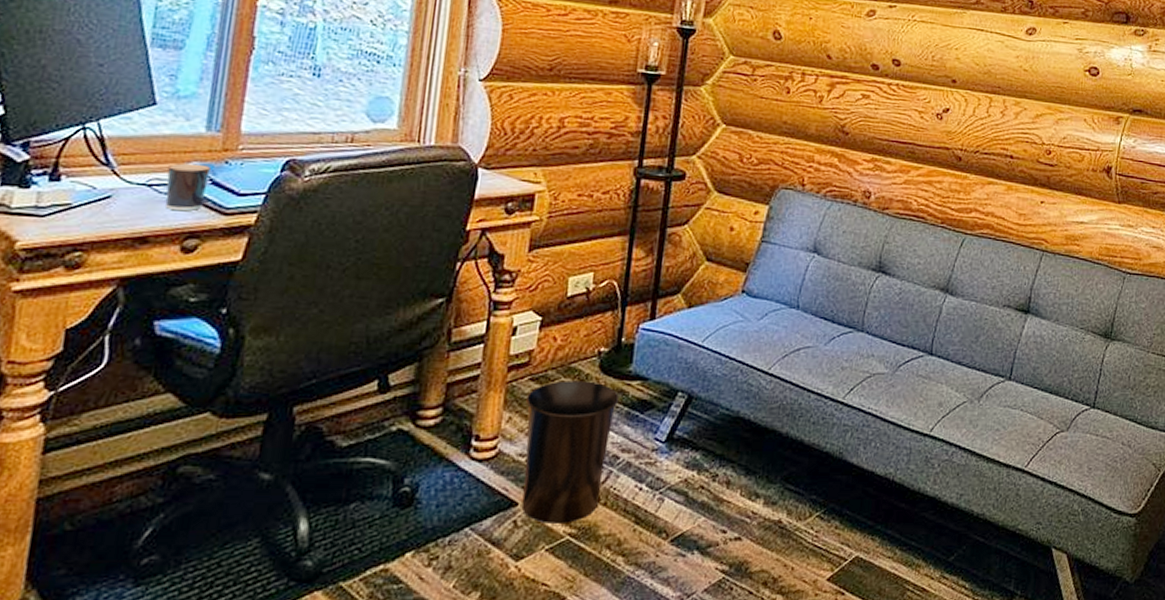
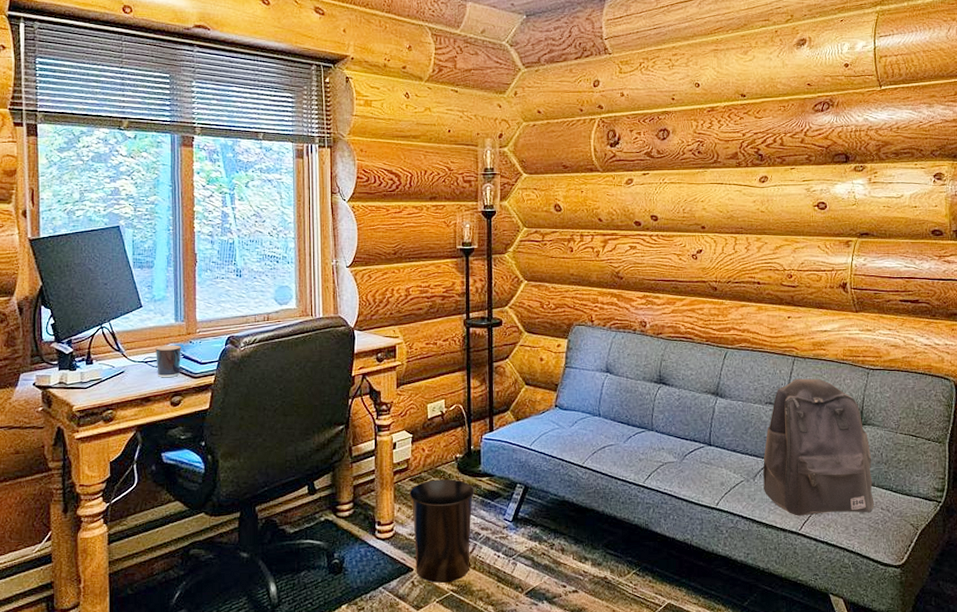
backpack: none [989,278,1118,449] -> present [763,378,874,516]

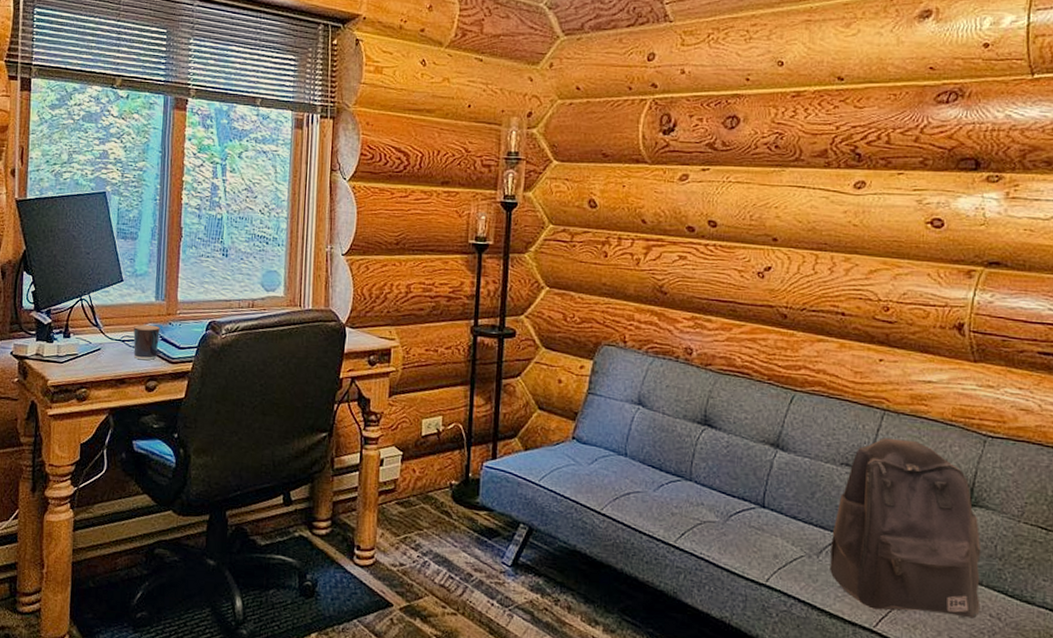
waste bin: present [409,479,475,583] -> none [394,506,470,626]

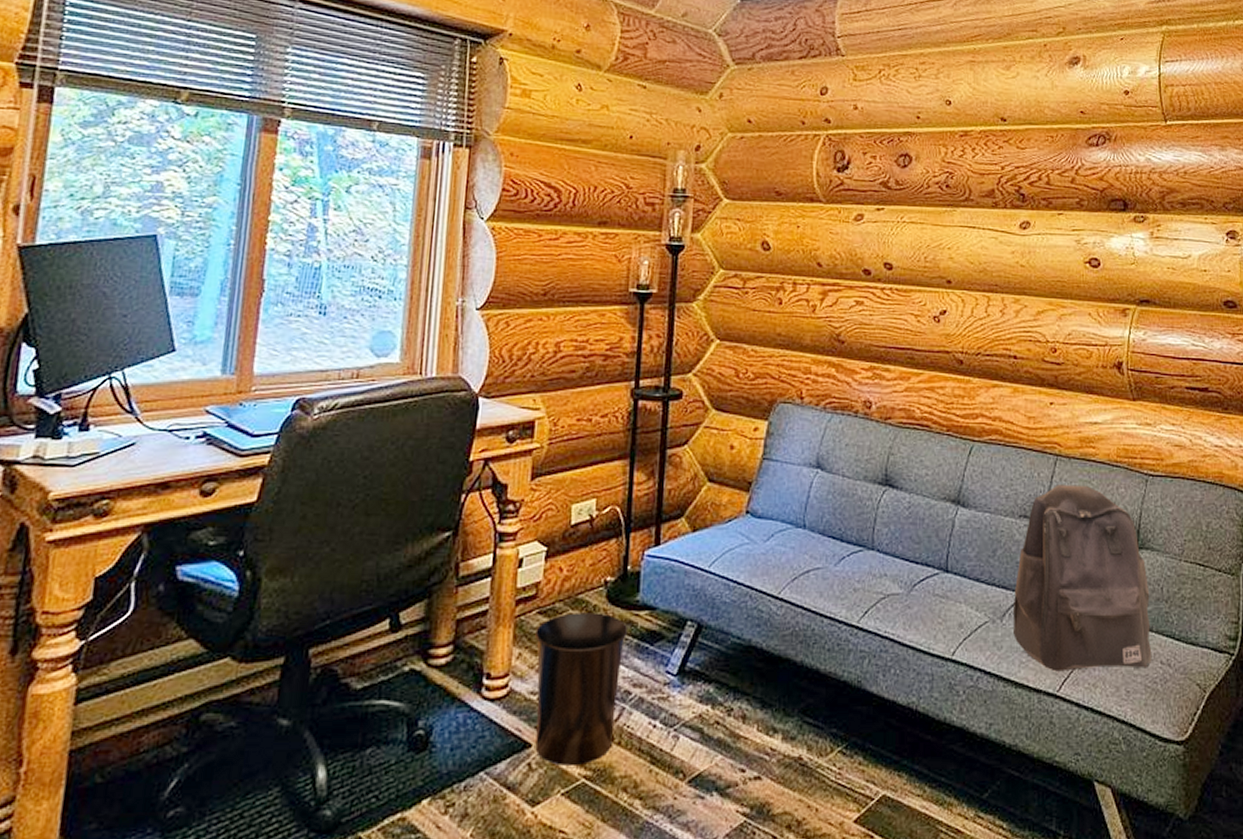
mug: present [133,324,160,361] -> none [184,407,226,455]
waste bin: none [394,506,470,626] -> present [535,612,629,766]

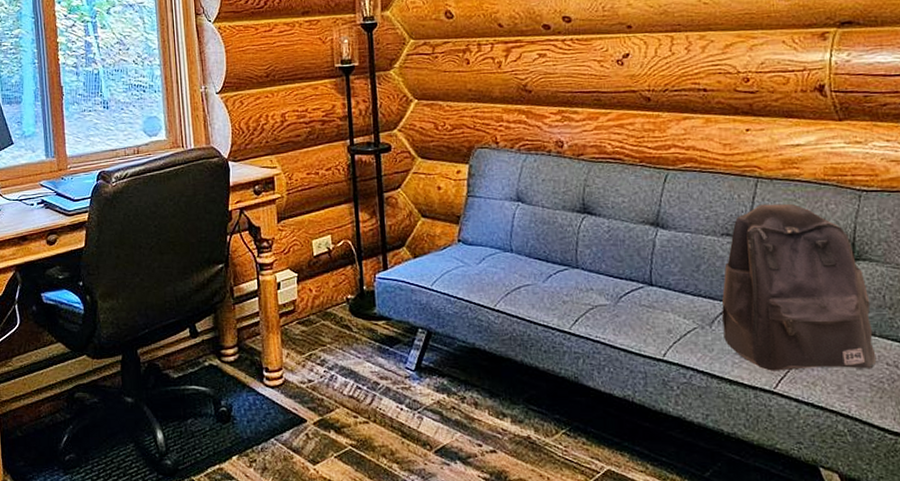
waste bin: present [535,612,629,766] -> none [298,323,371,436]

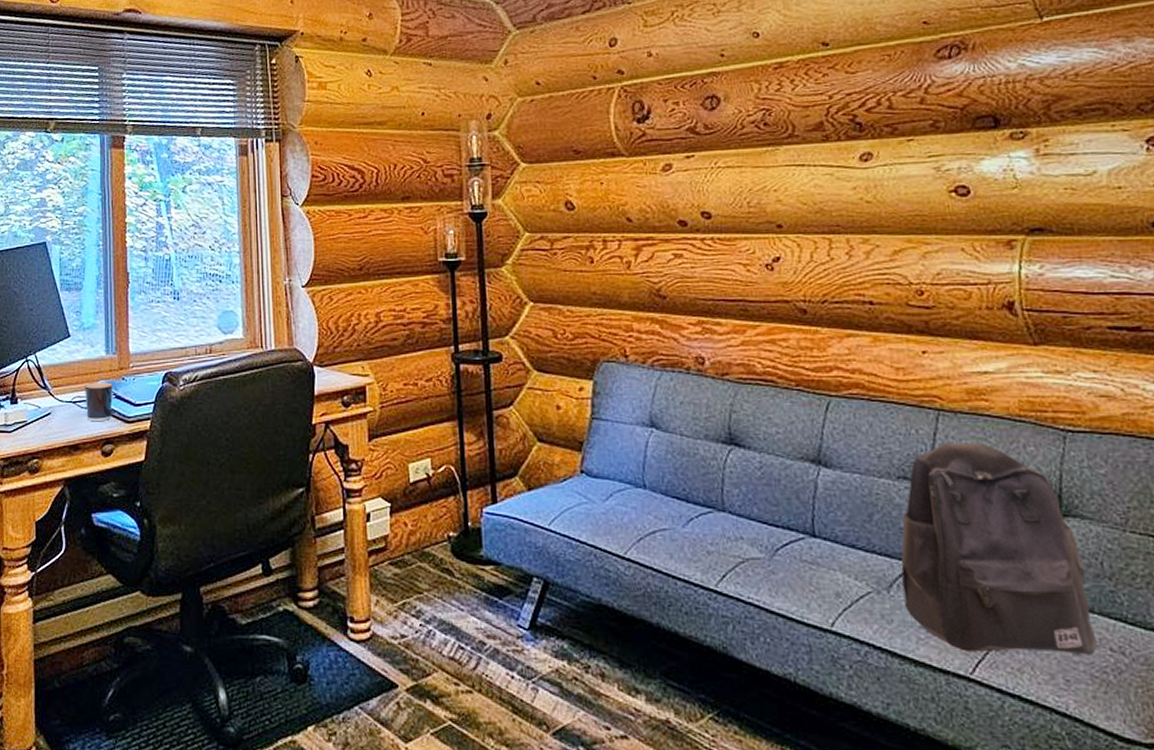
mug: none [29,181,54,216] -> present [85,382,113,422]

